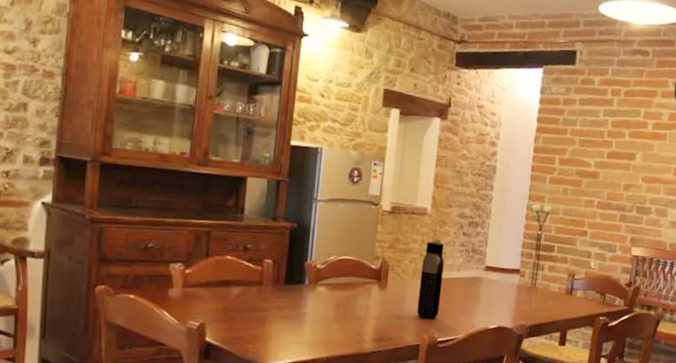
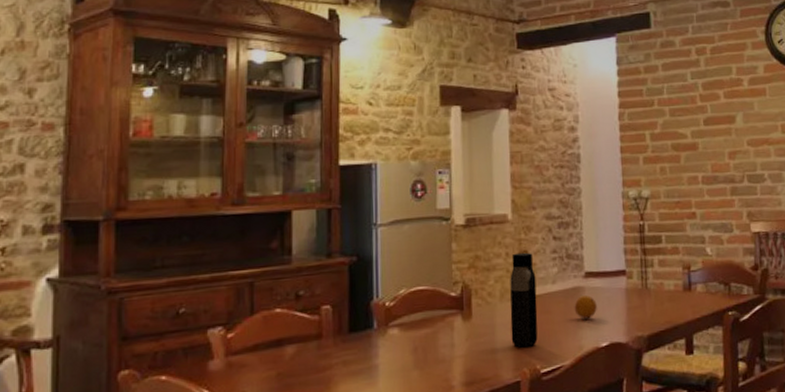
fruit: none [472,285,492,304] -> present [574,295,597,319]

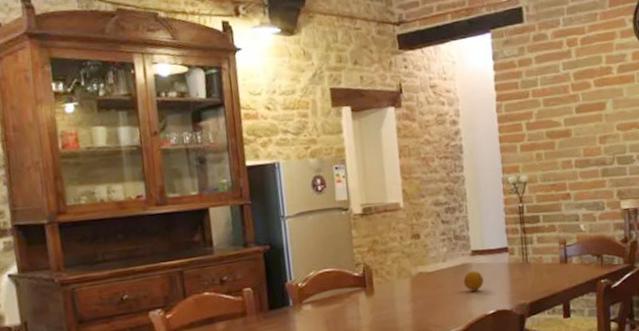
water bottle: present [510,252,538,348] -> none [405,235,433,318]

